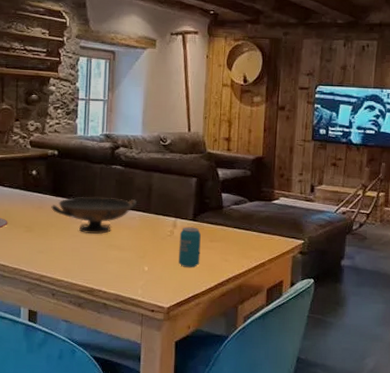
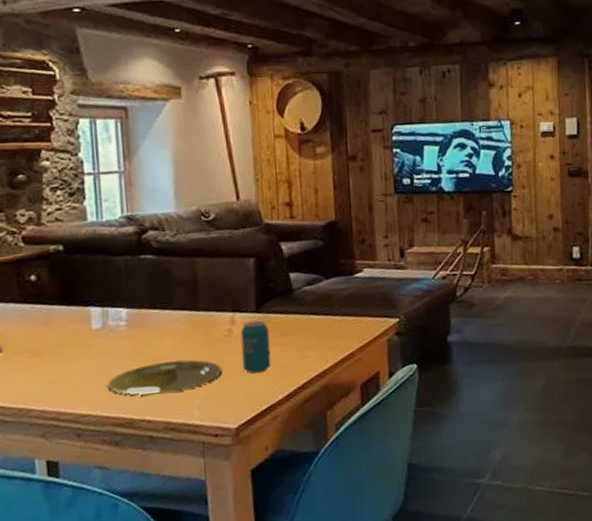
decorative bowl: present [51,196,138,234] -> none [62,296,180,349]
plate: none [79,248,162,273] -> present [108,359,221,395]

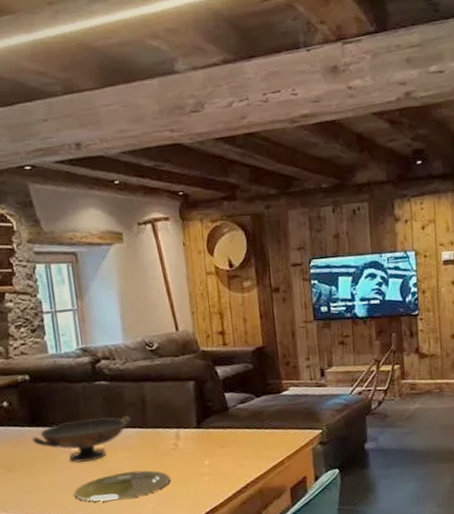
decorative bowl: none [62,296,180,349] -> present [32,416,132,463]
beverage can: present [240,320,271,374] -> none [184,435,213,481]

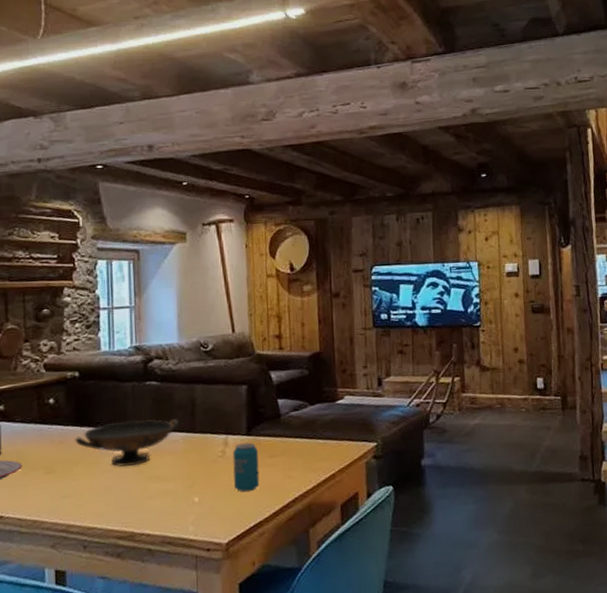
plate: present [74,470,170,502] -> none [113,478,214,511]
beverage can: none [184,435,213,481] -> present [232,442,260,492]

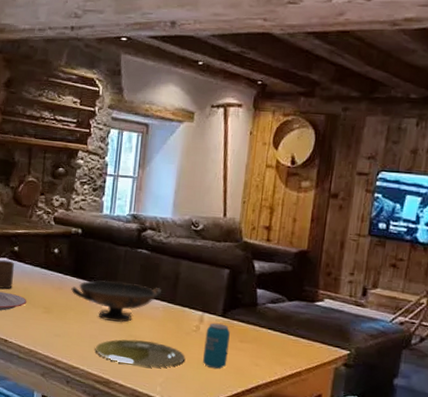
plate: none [113,478,214,511] -> present [96,339,185,367]

